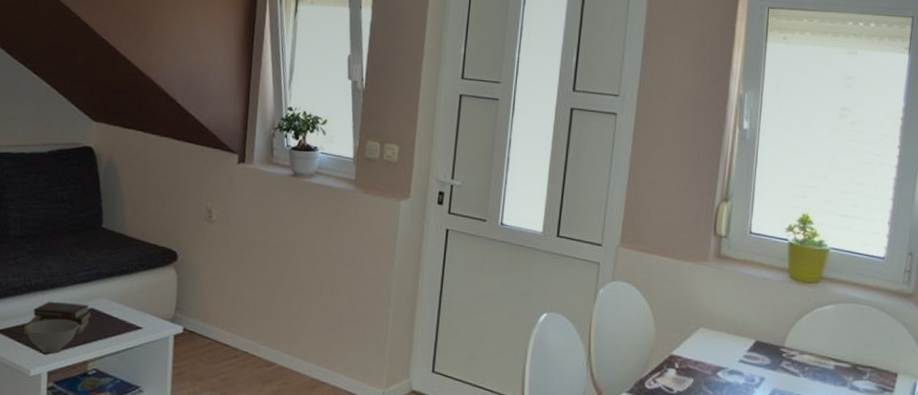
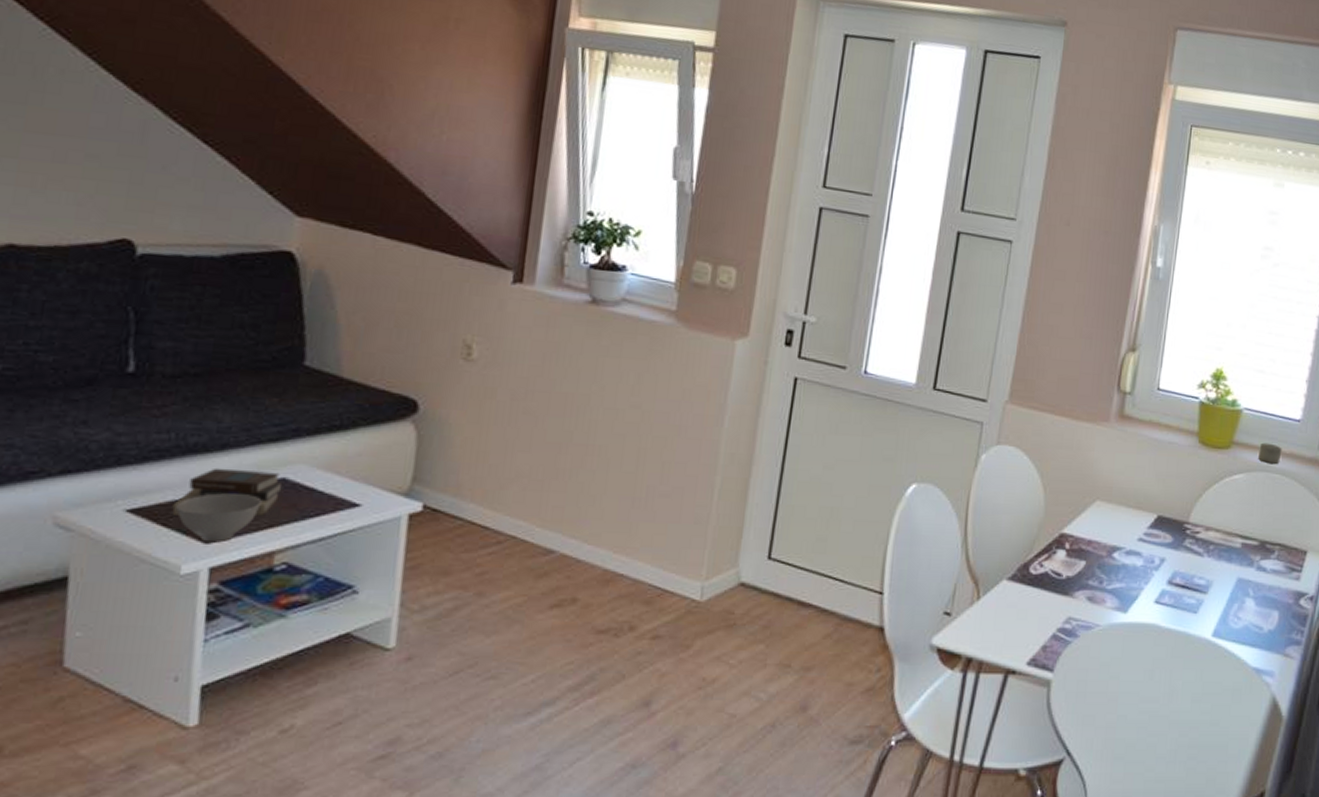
candle: none [846,277,868,296] -> present [1258,442,1282,464]

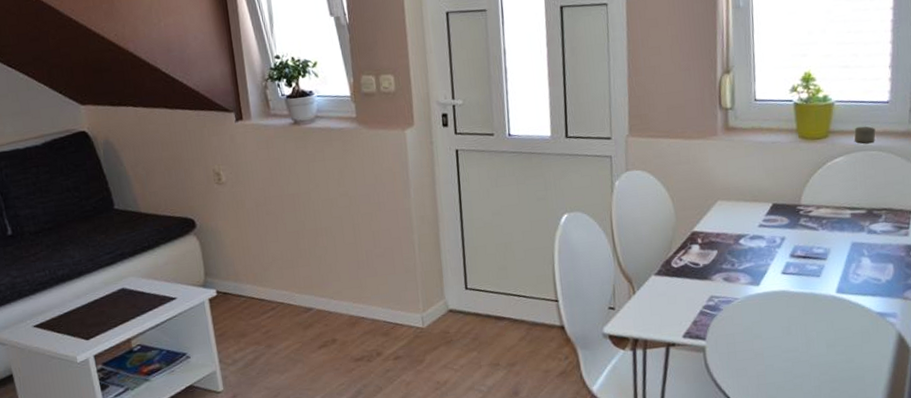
books: present [171,467,283,516] -> none [60,285,124,325]
bowl: present [176,493,262,543] -> none [62,303,114,339]

